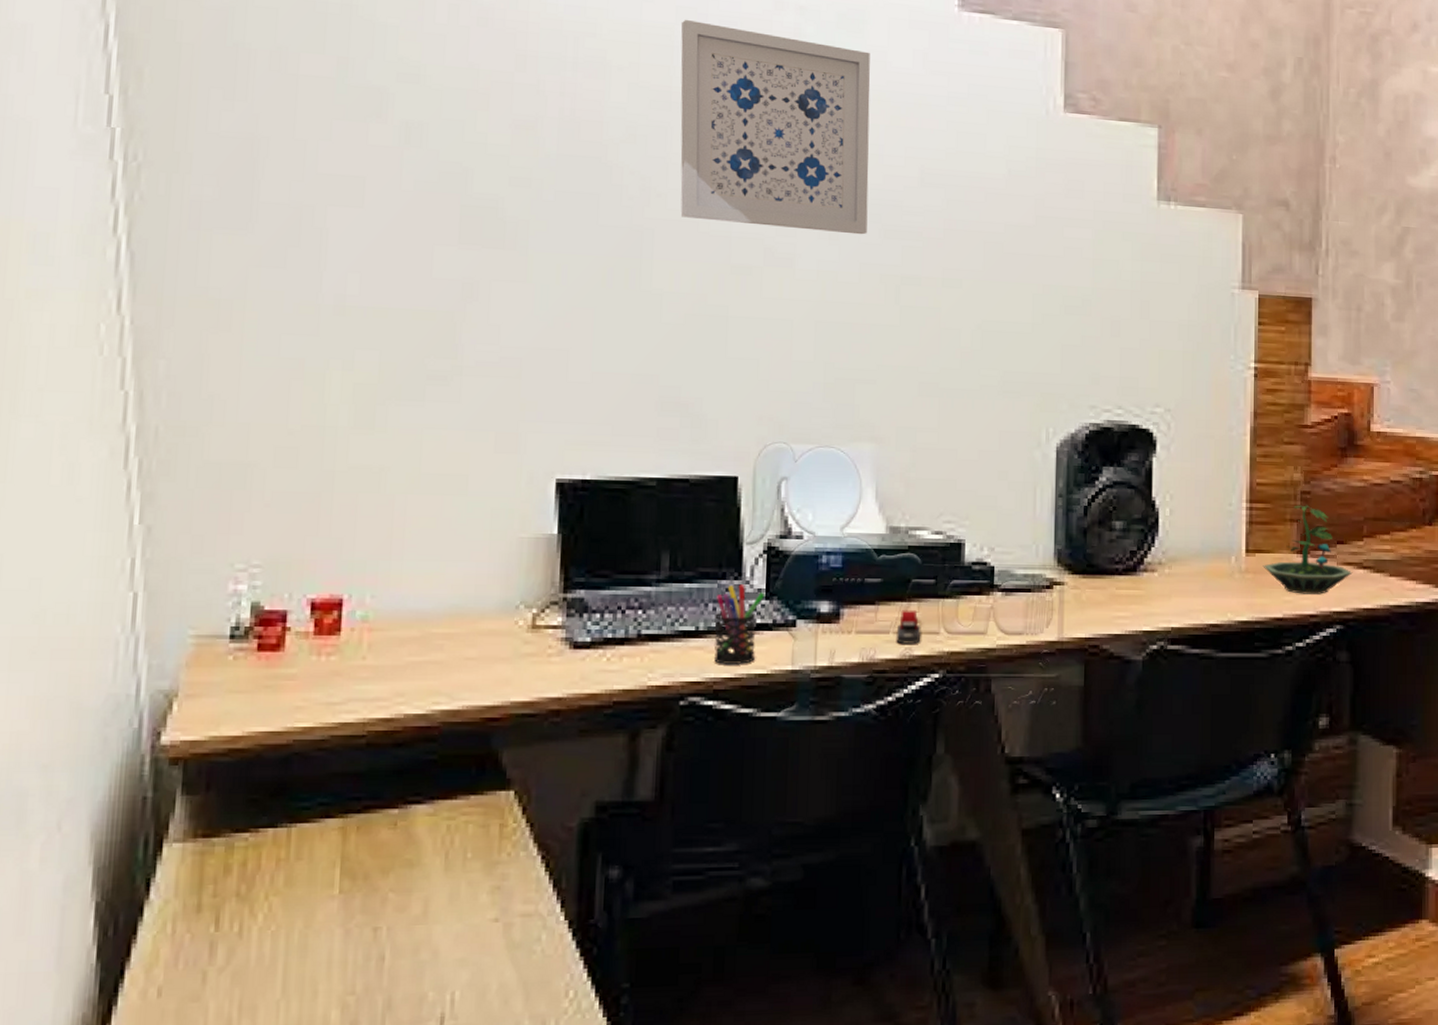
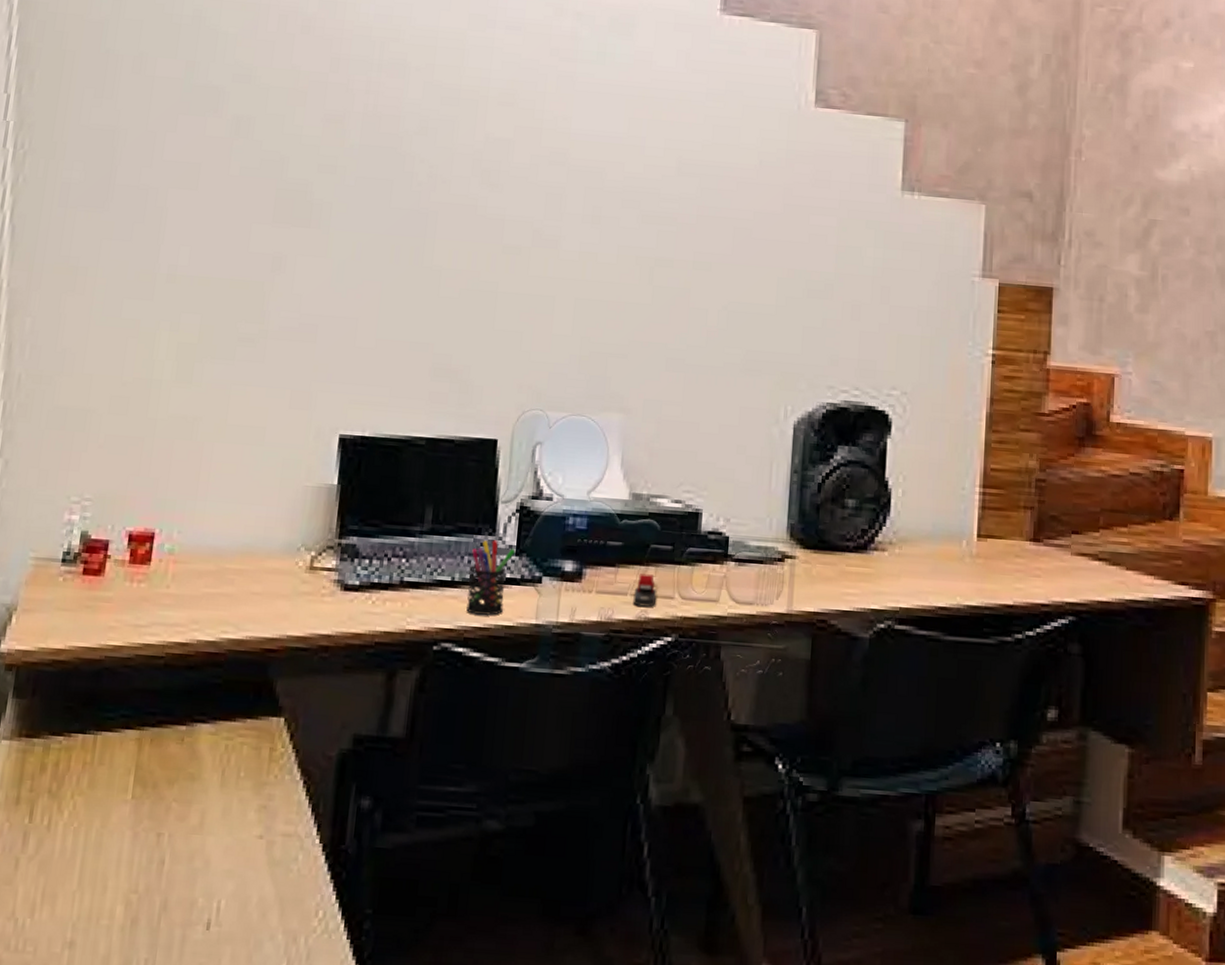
wall art: present [680,19,871,235] -> none [461,25,638,220]
terrarium: present [1263,505,1353,594] -> none [994,492,1087,584]

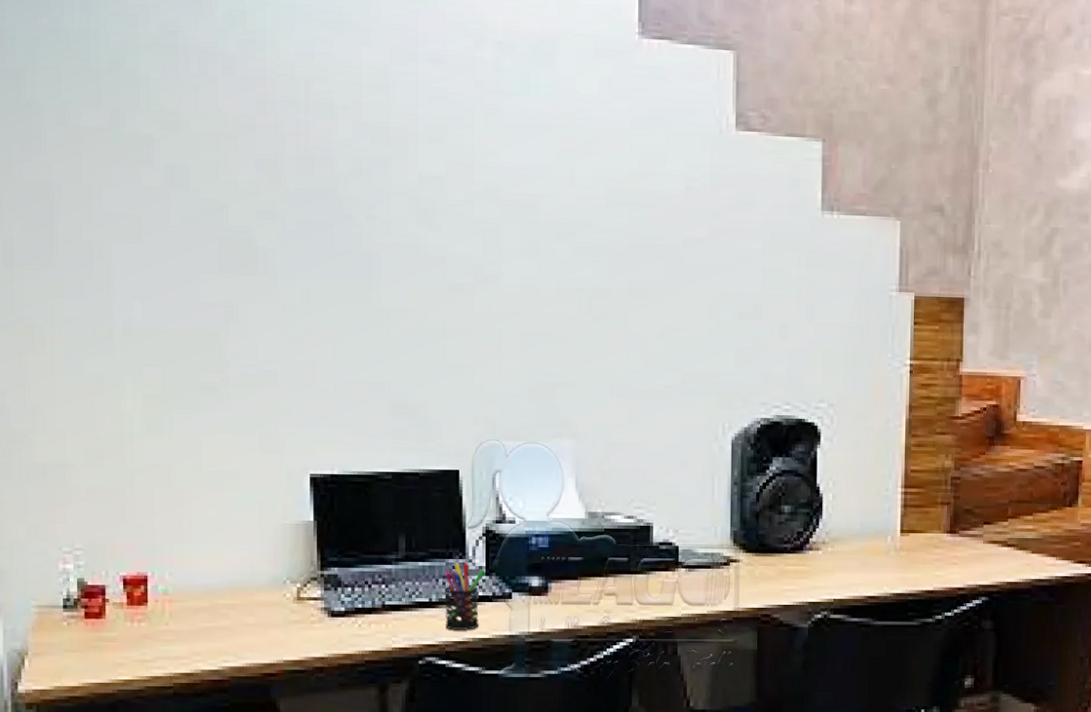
stapler: present [633,574,657,607] -> none [596,584,617,613]

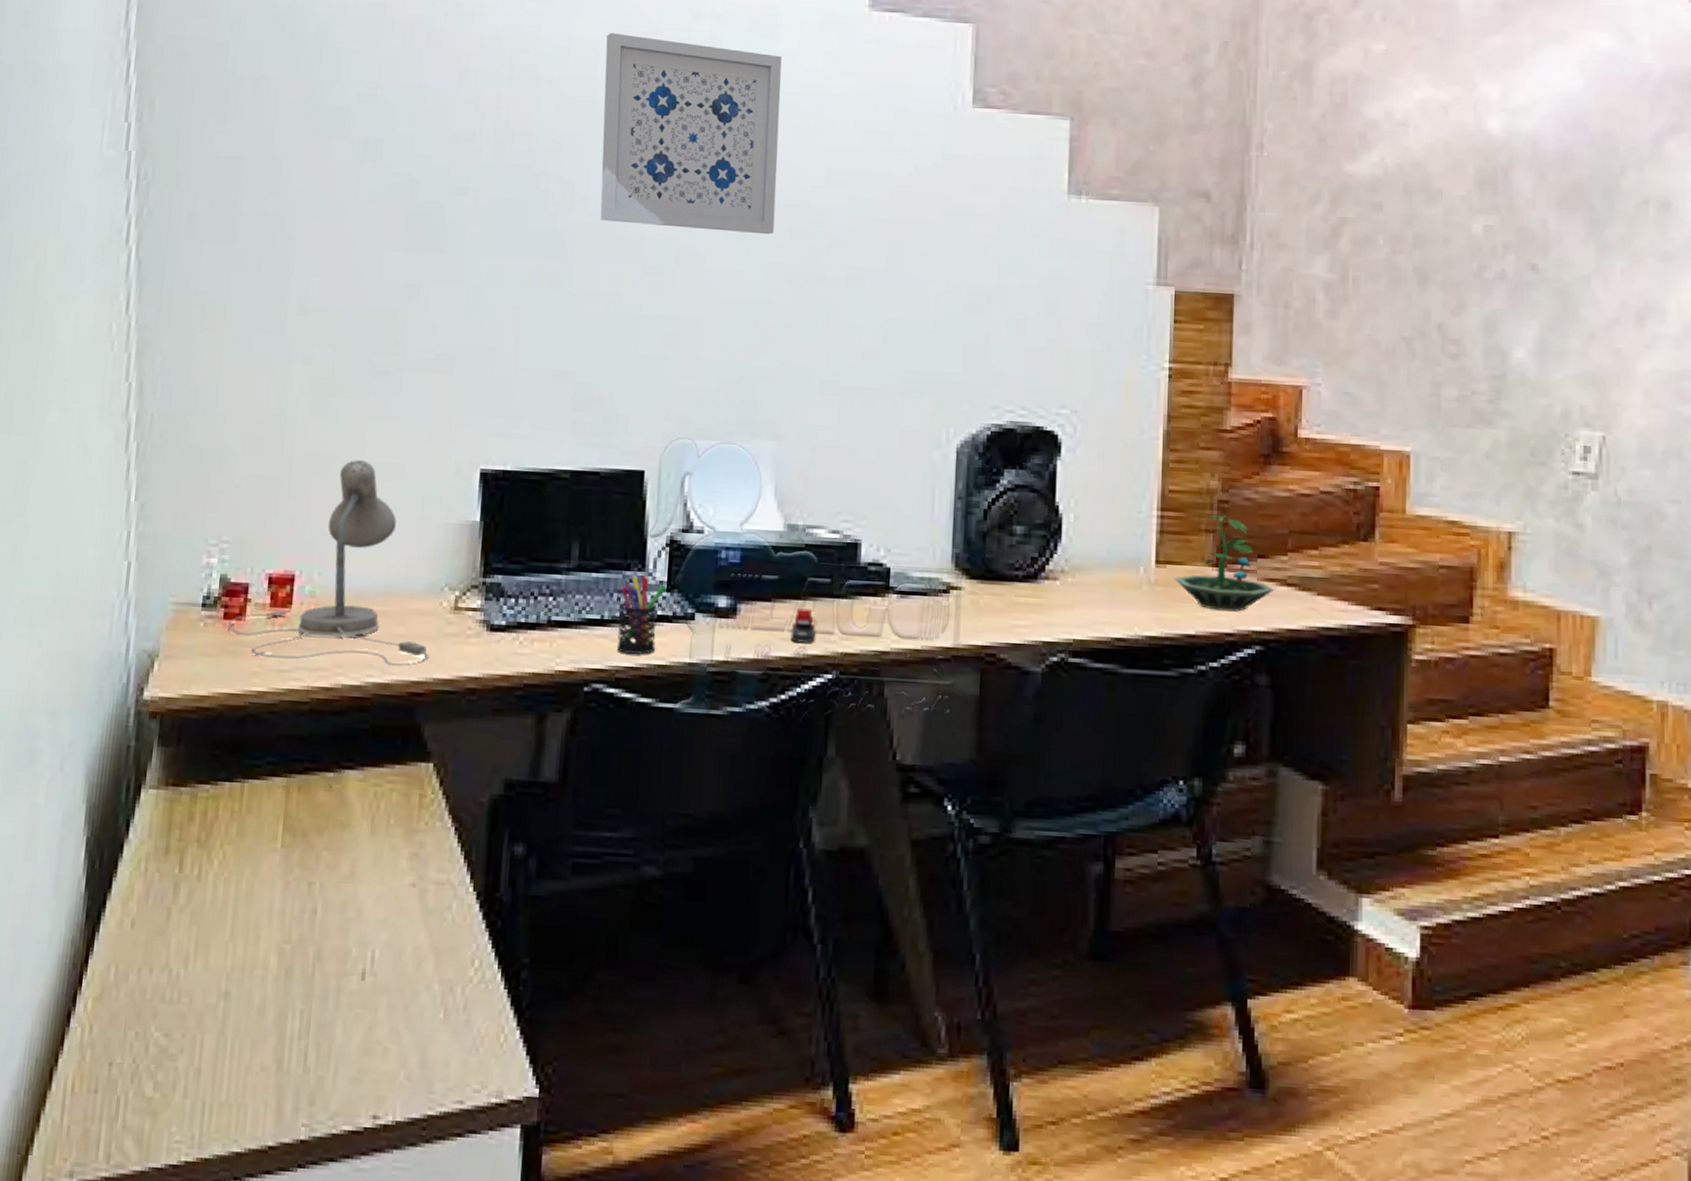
desk lamp: none [90,470,279,651] -> present [228,460,430,666]
wall art: none [396,59,563,252] -> present [600,32,782,235]
stapler: none [596,584,617,613] -> present [791,608,816,643]
terrarium: none [916,489,998,570] -> present [1174,514,1275,612]

